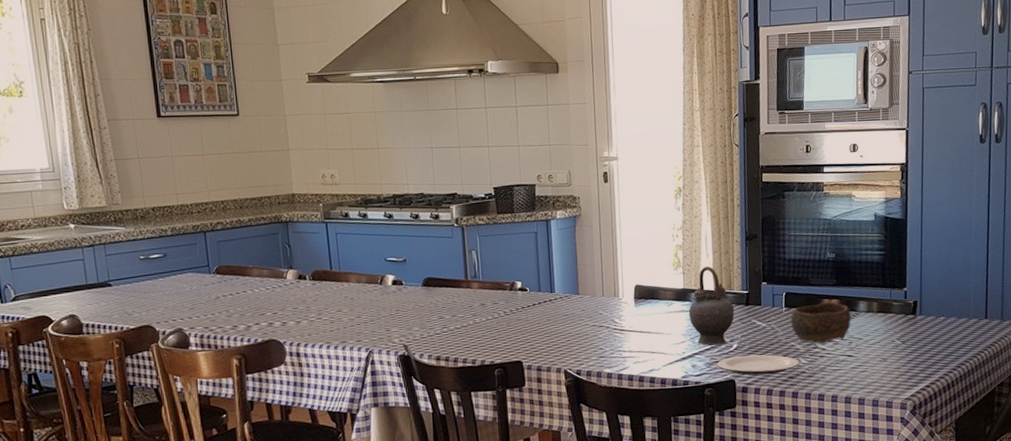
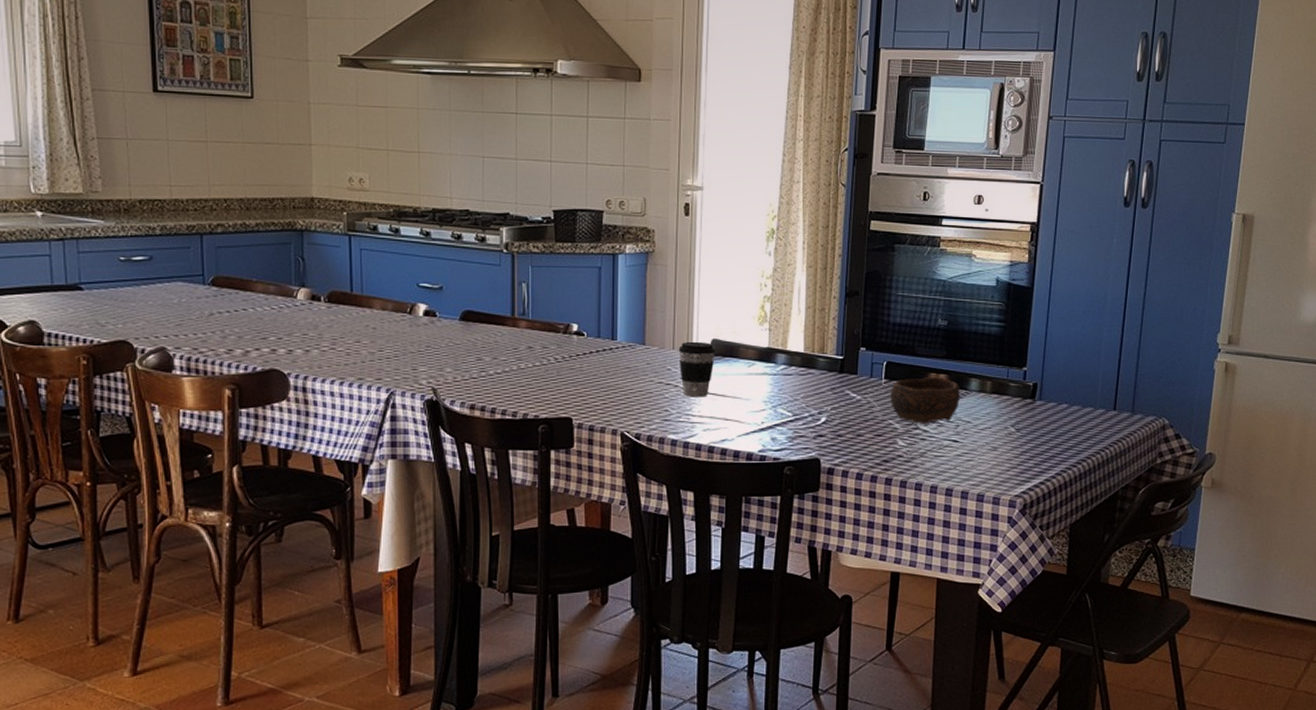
coffee cup: none [607,288,640,336] -> present [678,341,716,397]
teapot: present [689,267,735,346] -> none [773,324,826,418]
plate: present [717,354,800,375] -> none [800,431,897,455]

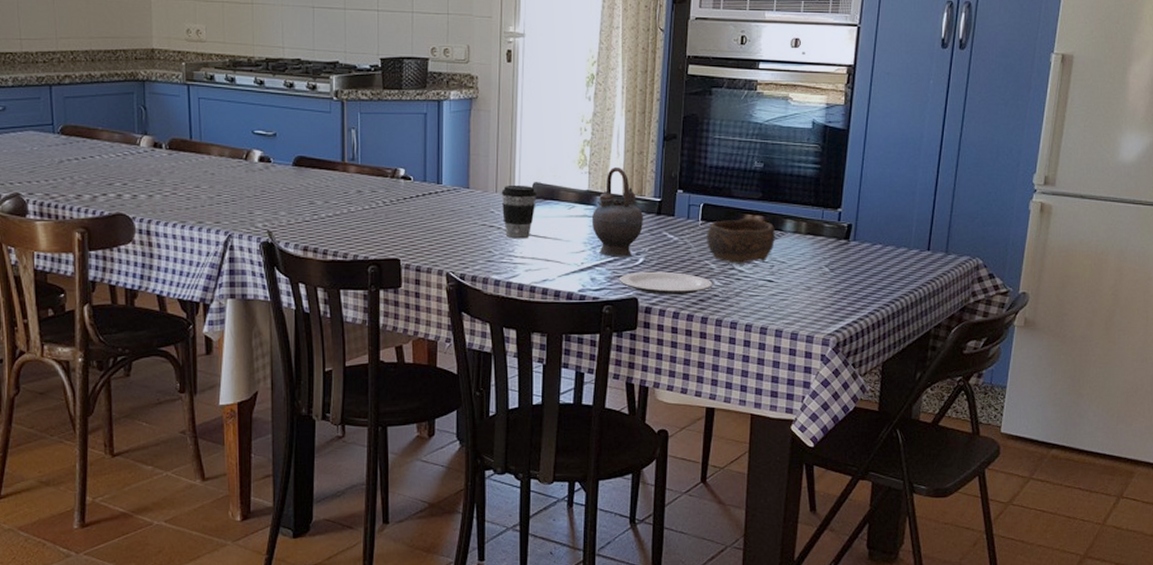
teapot: none [773,324,826,418] -> present [593,167,644,258]
plate: none [800,431,897,455] -> present [619,271,713,295]

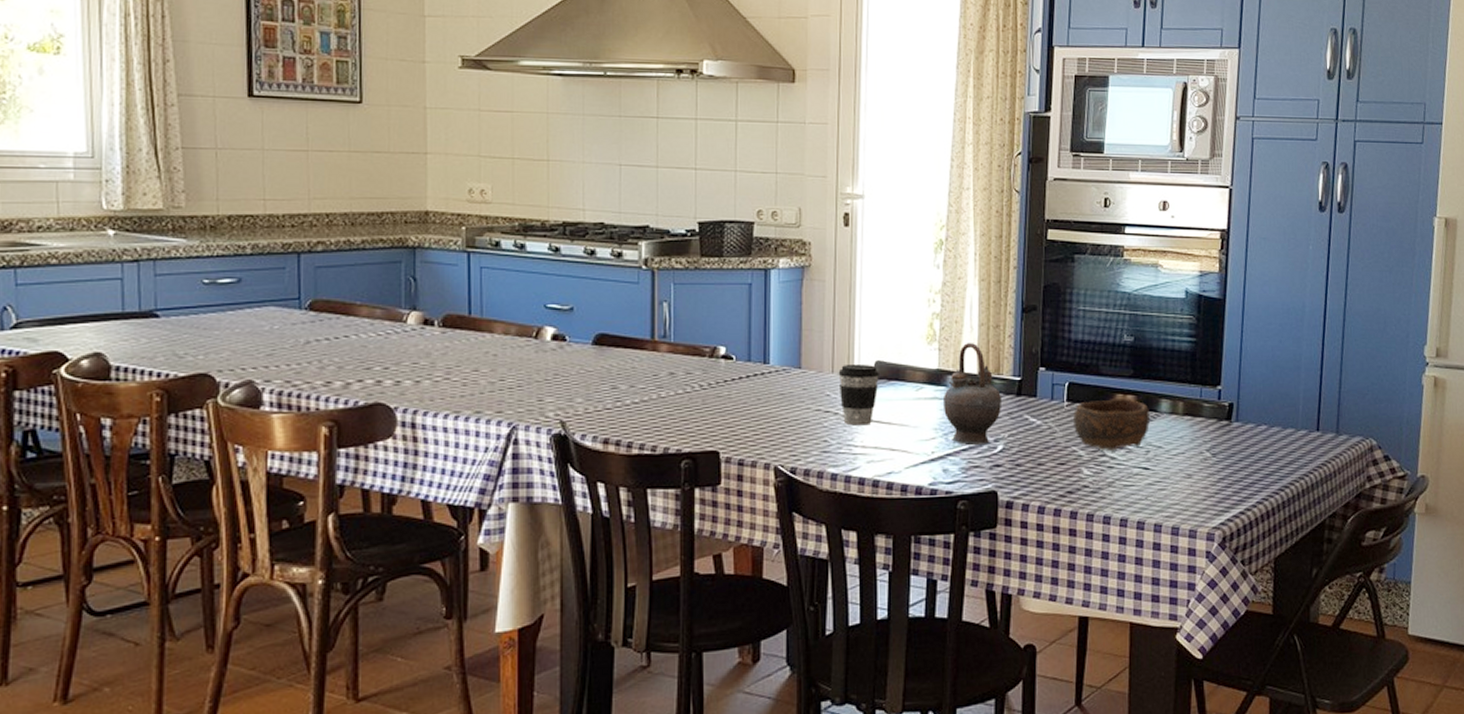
plate: present [619,271,713,295] -> none [975,460,1082,487]

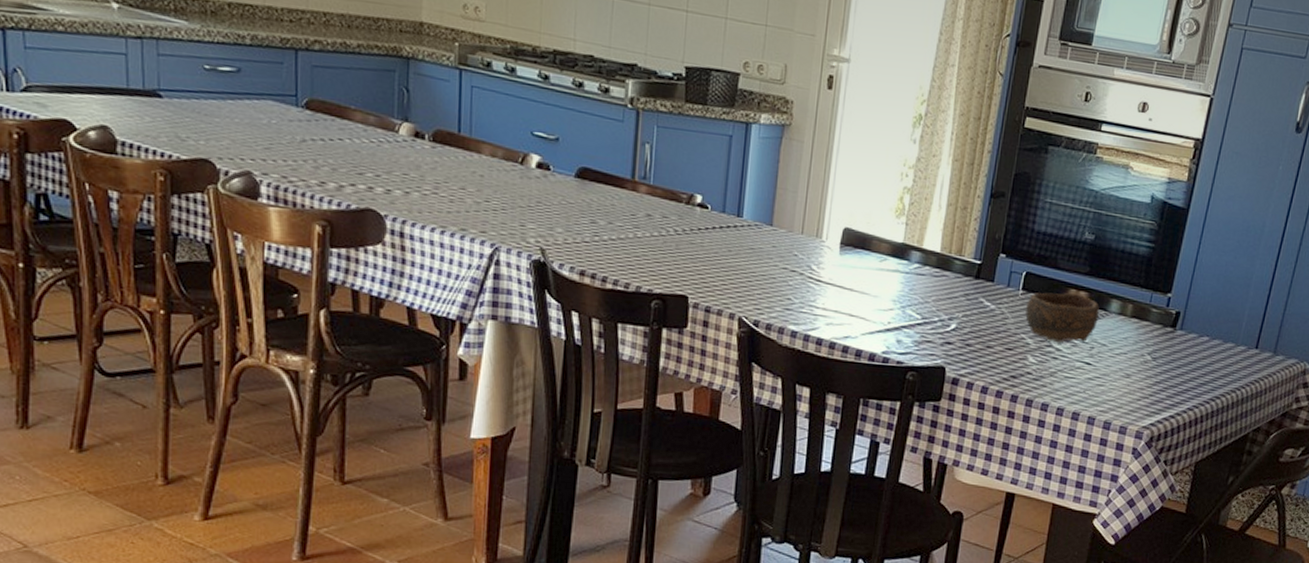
coffee cup: present [838,363,880,426] -> none [806,227,848,289]
teapot: present [944,343,1003,446] -> none [904,221,961,322]

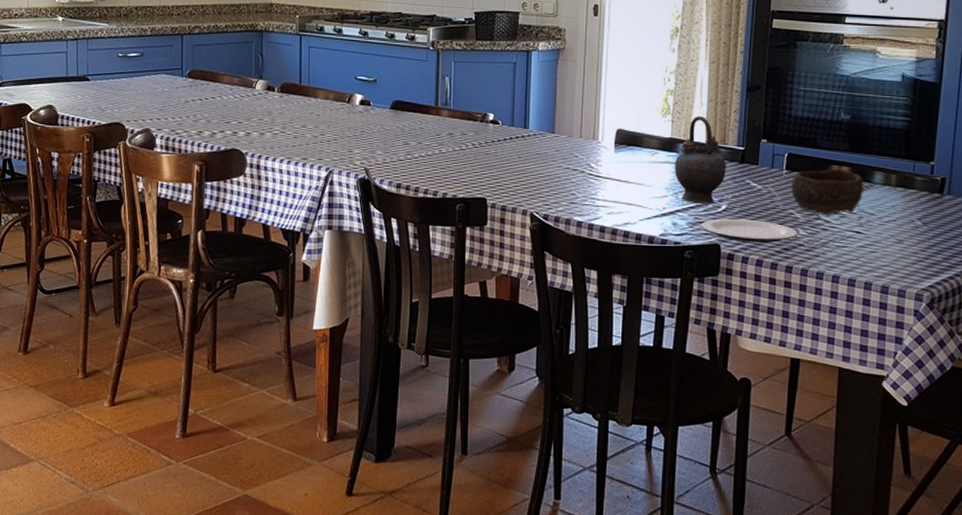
teapot: none [904,221,961,322] -> present [675,116,727,205]
plate: none [927,338,1027,369] -> present [701,218,798,243]

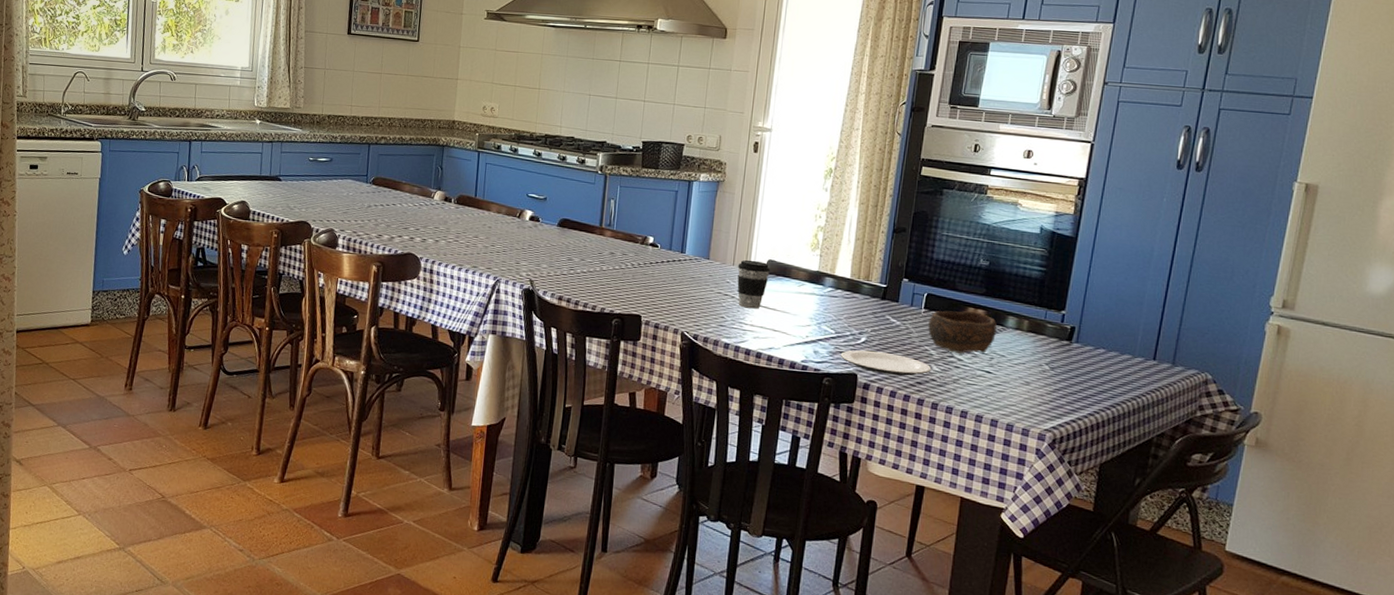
coffee cup: none [585,131,621,183] -> present [737,260,771,309]
teapot: present [675,116,727,205] -> none [819,253,869,336]

